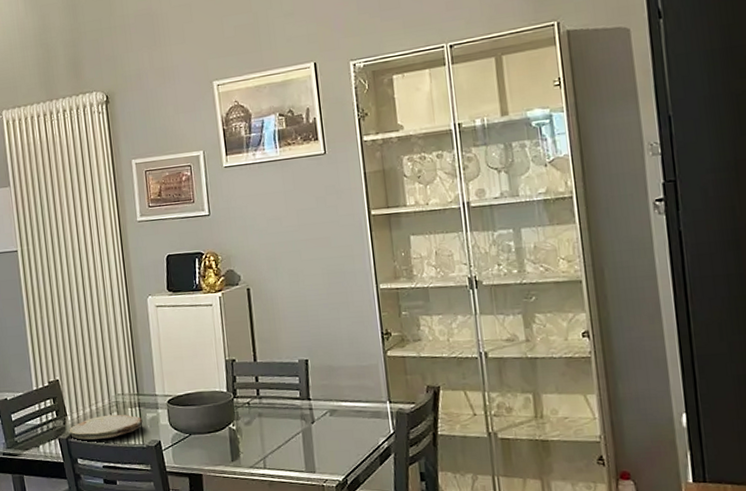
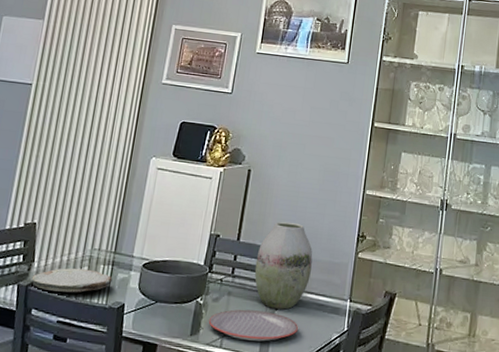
plate: none [246,426,341,458] -> present [208,309,299,342]
vase: none [278,333,340,423] -> present [254,221,313,310]

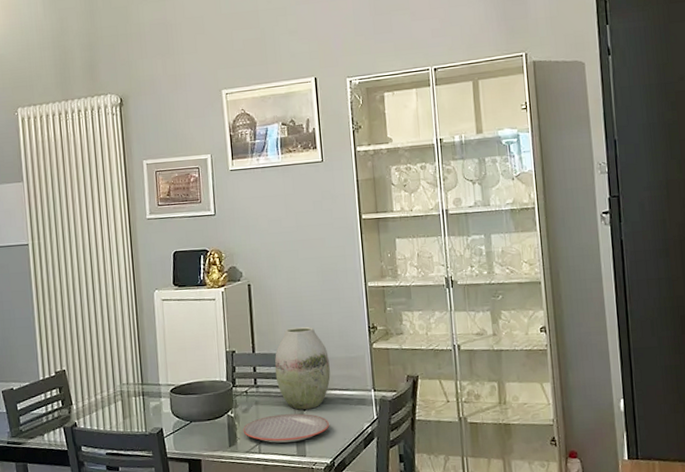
plate: present [31,268,113,294] -> none [74,402,146,428]

